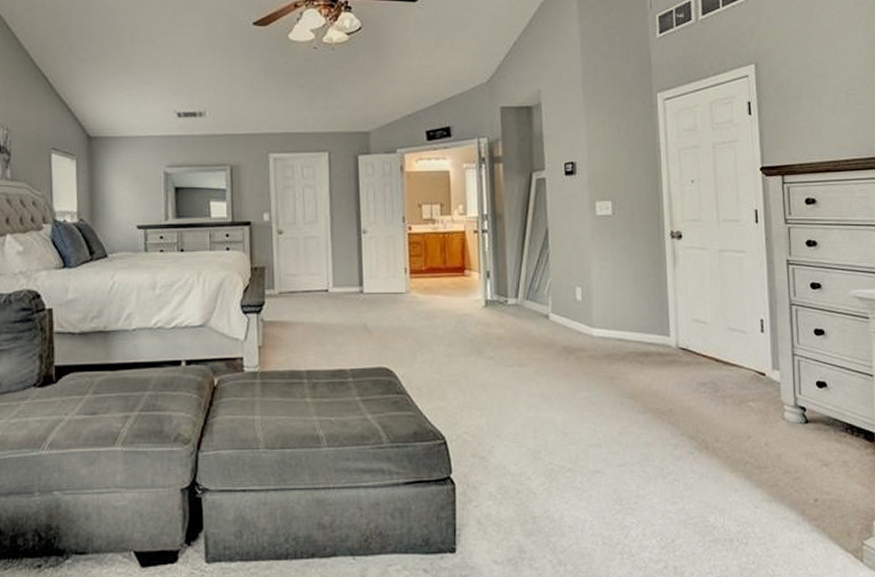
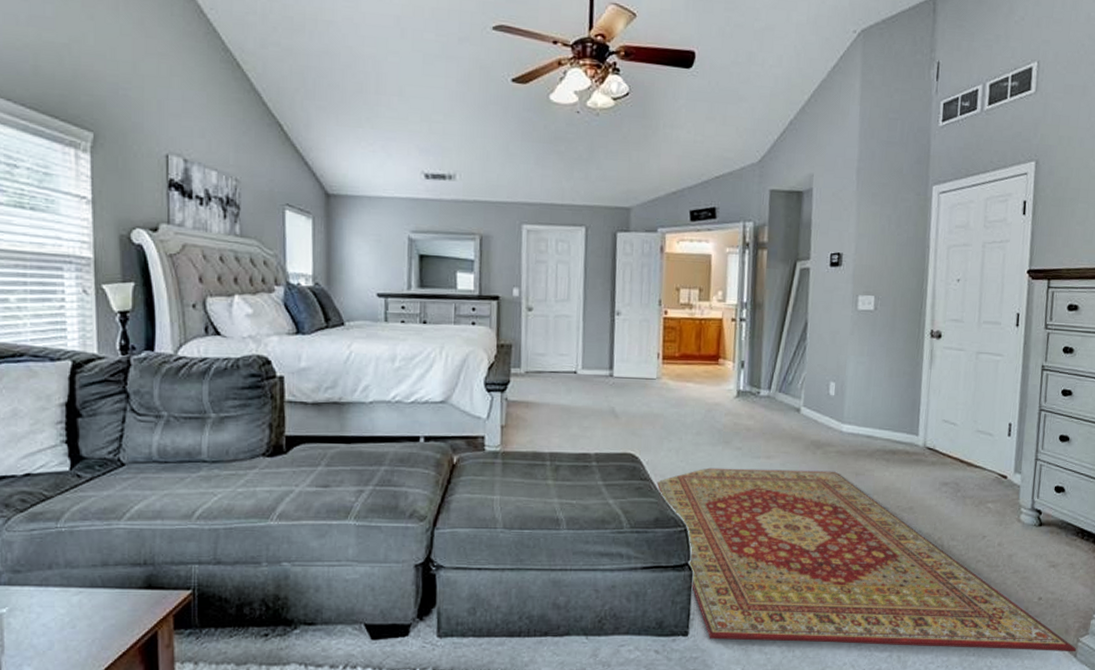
rug: none [413,376,862,557] -> present [656,467,1077,652]

